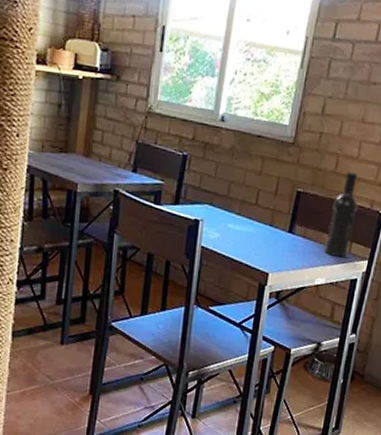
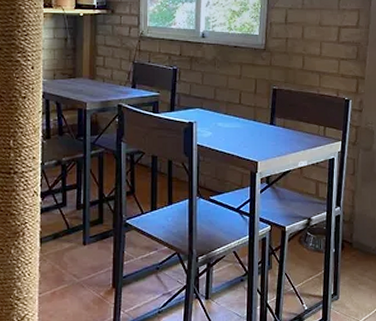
wine bottle: present [324,172,358,257] -> none [303,68,326,141]

